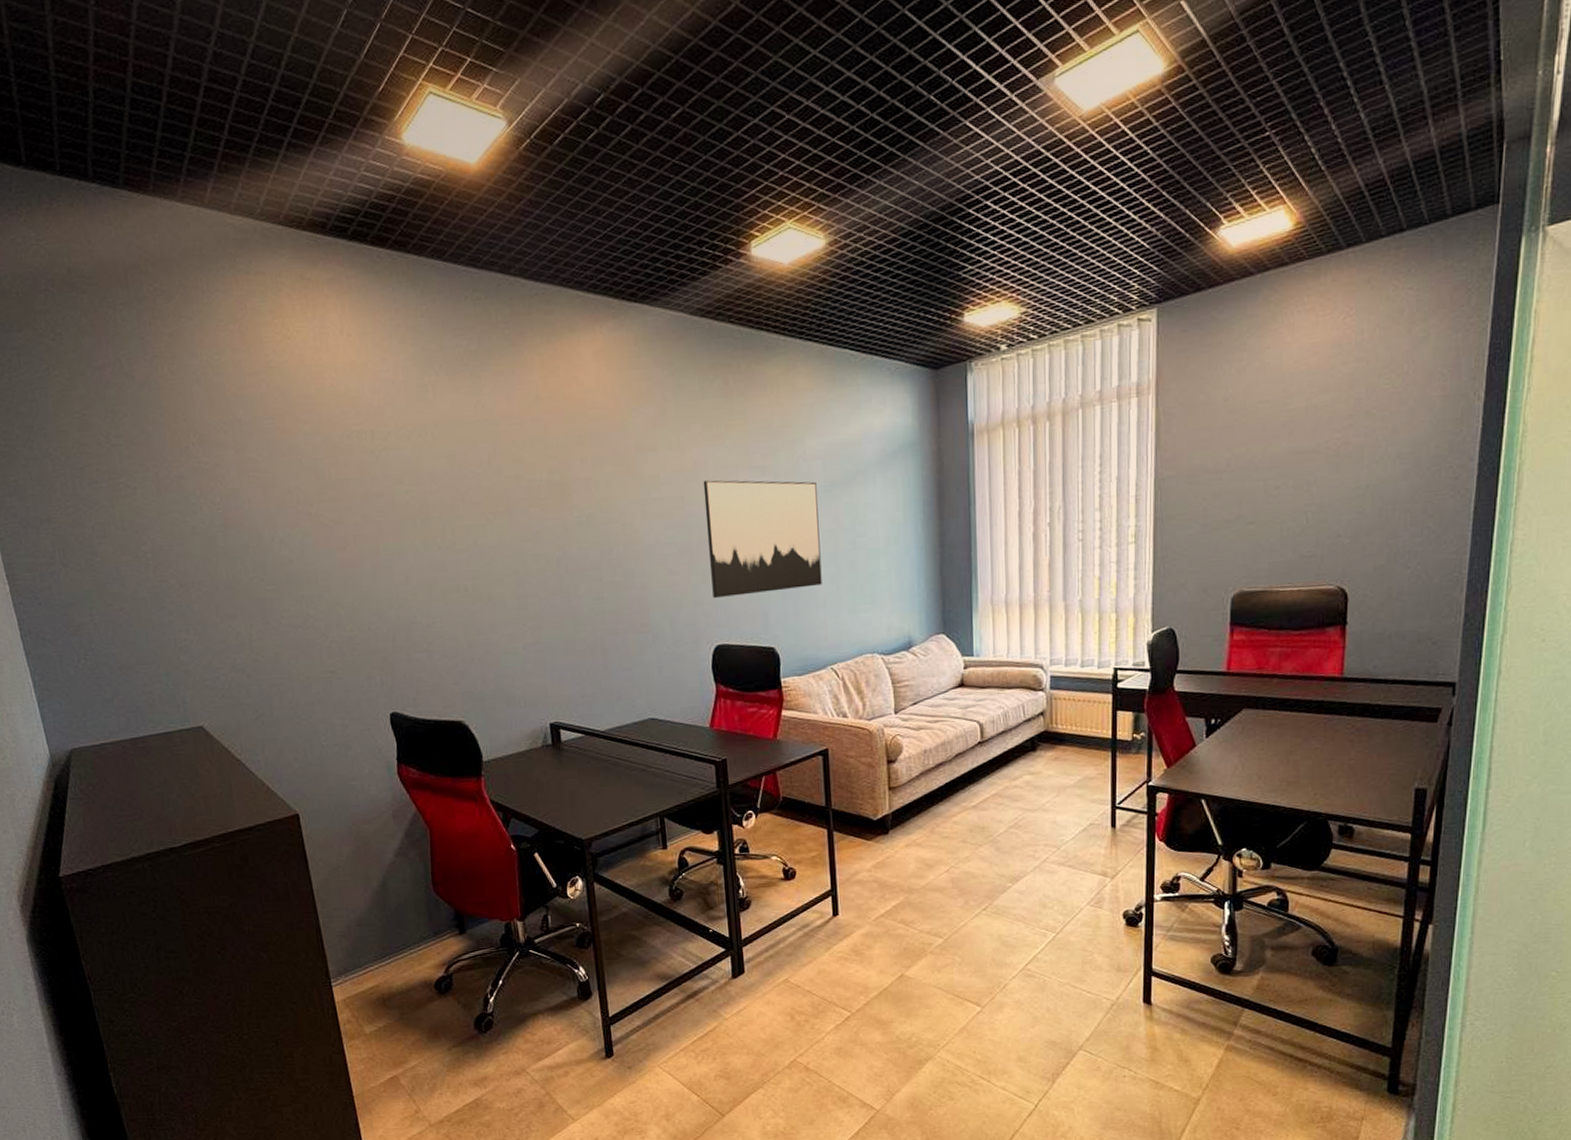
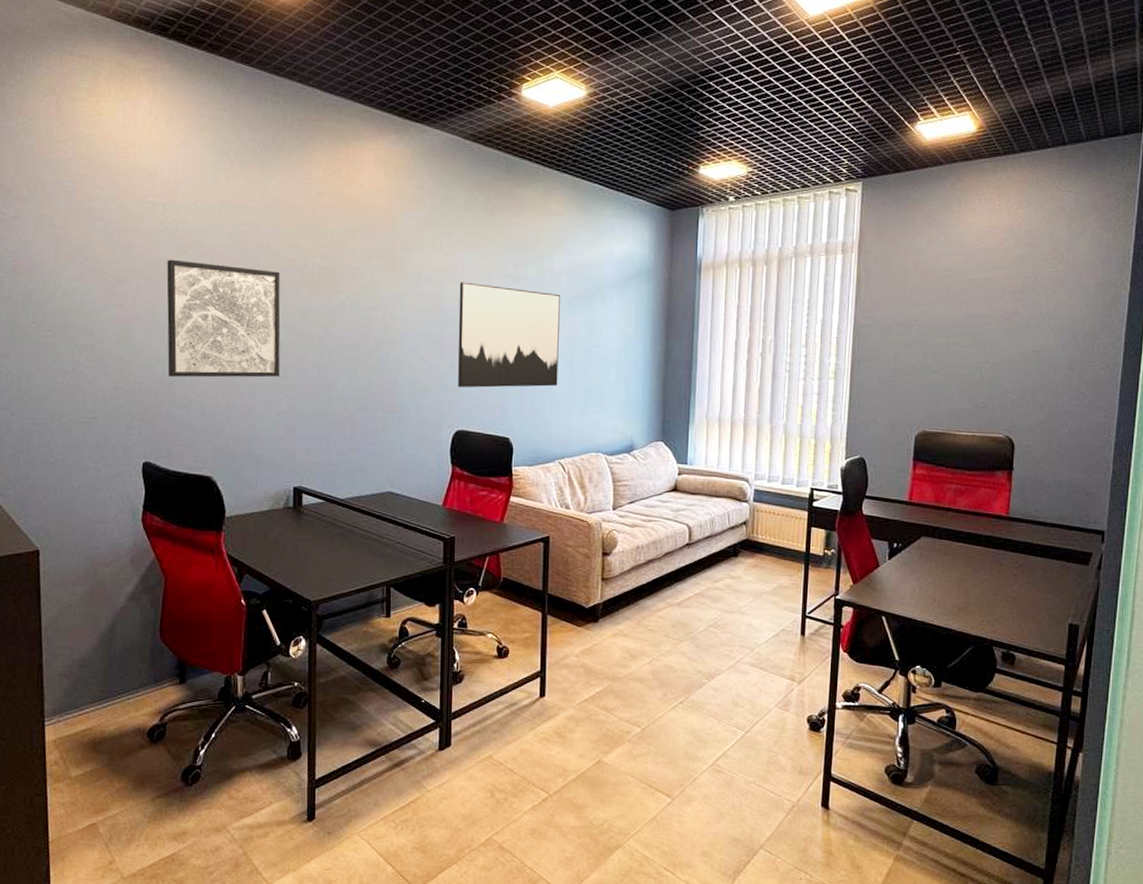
wall art: none [383,491,520,620] -> present [166,259,281,378]

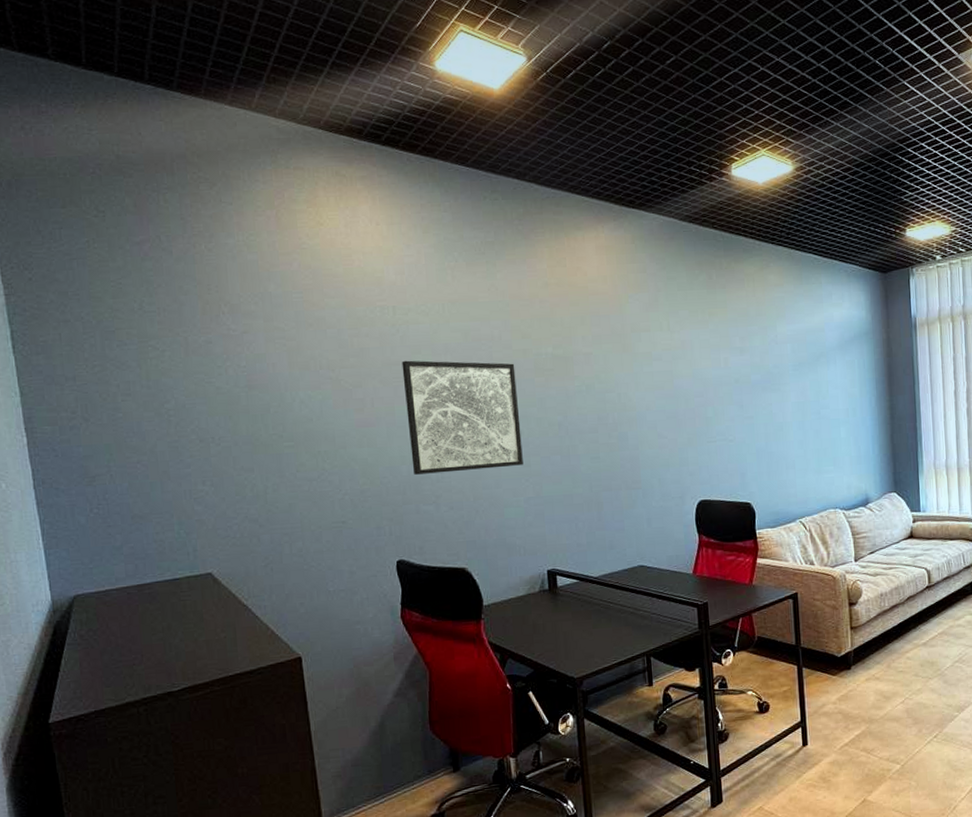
wall art: present [458,282,560,388] -> none [689,357,792,460]

